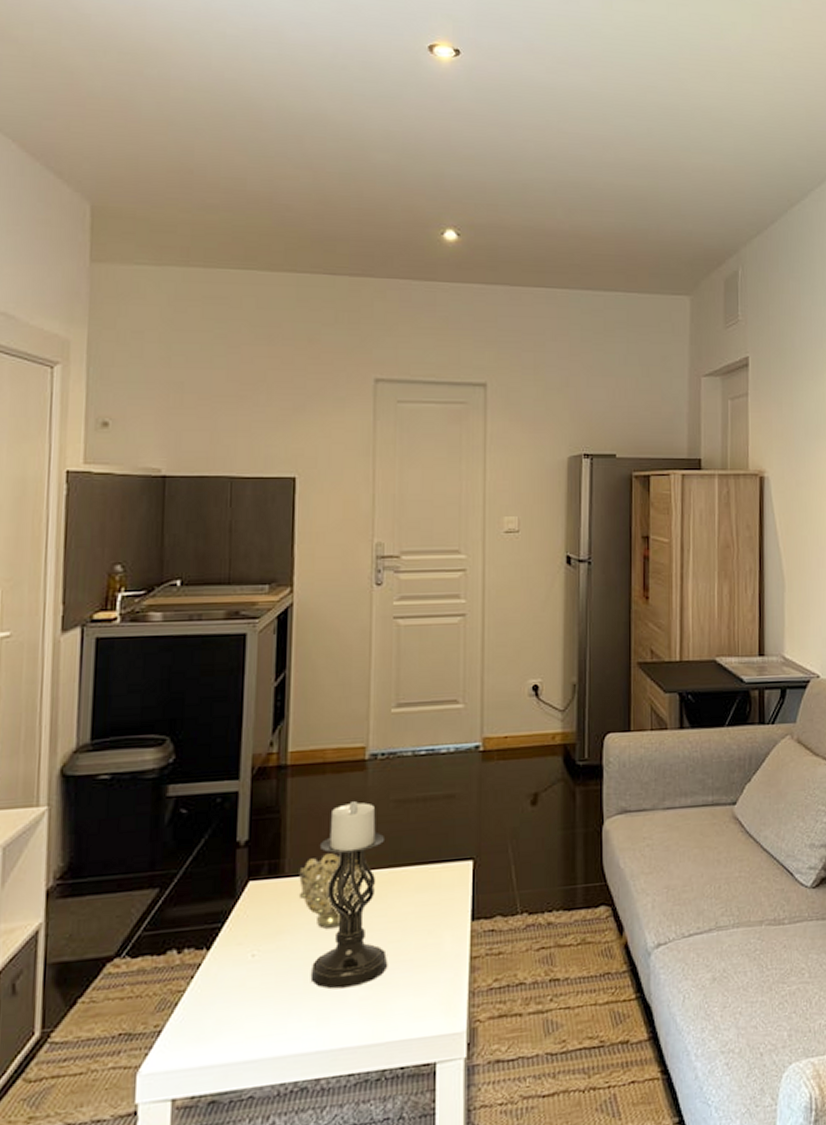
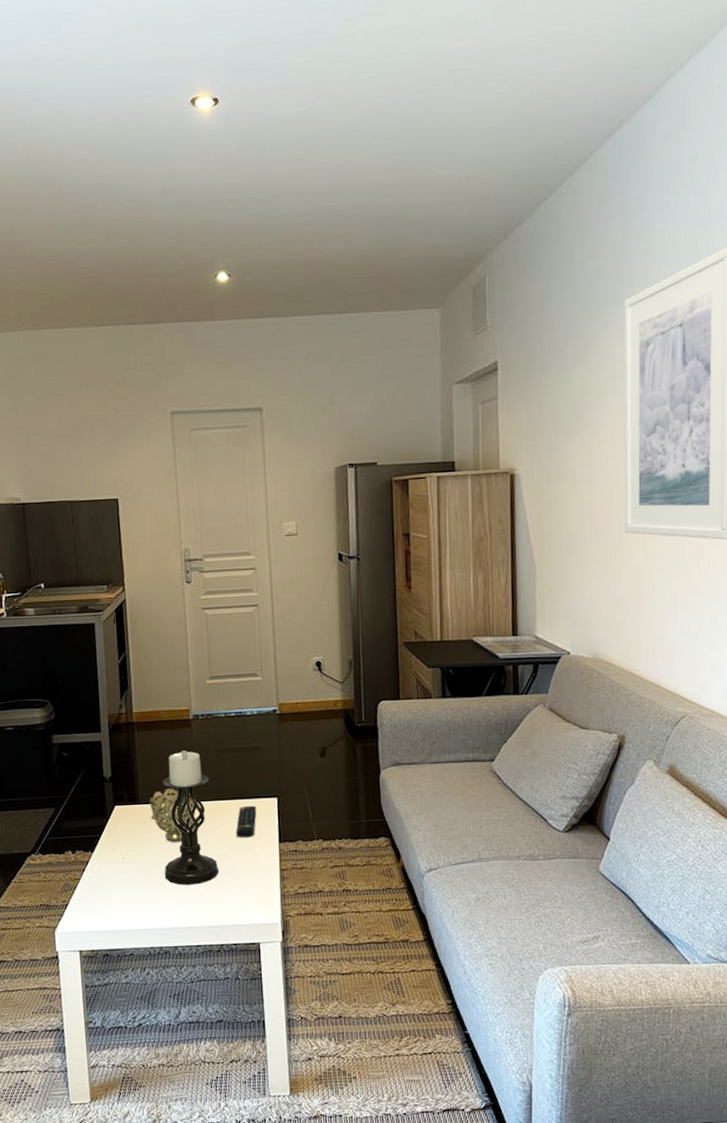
remote control: none [414,872,445,917] -> present [236,805,257,838]

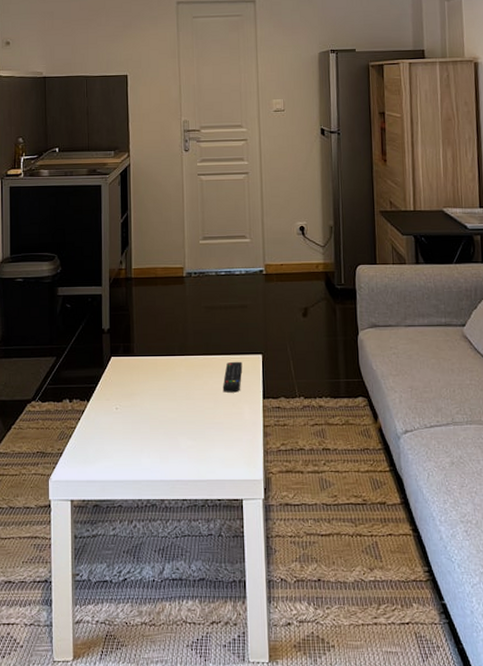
decorative bowl: present [149,788,197,842] -> none [143,342,188,394]
candle holder: present [163,750,220,885] -> none [154,306,206,438]

